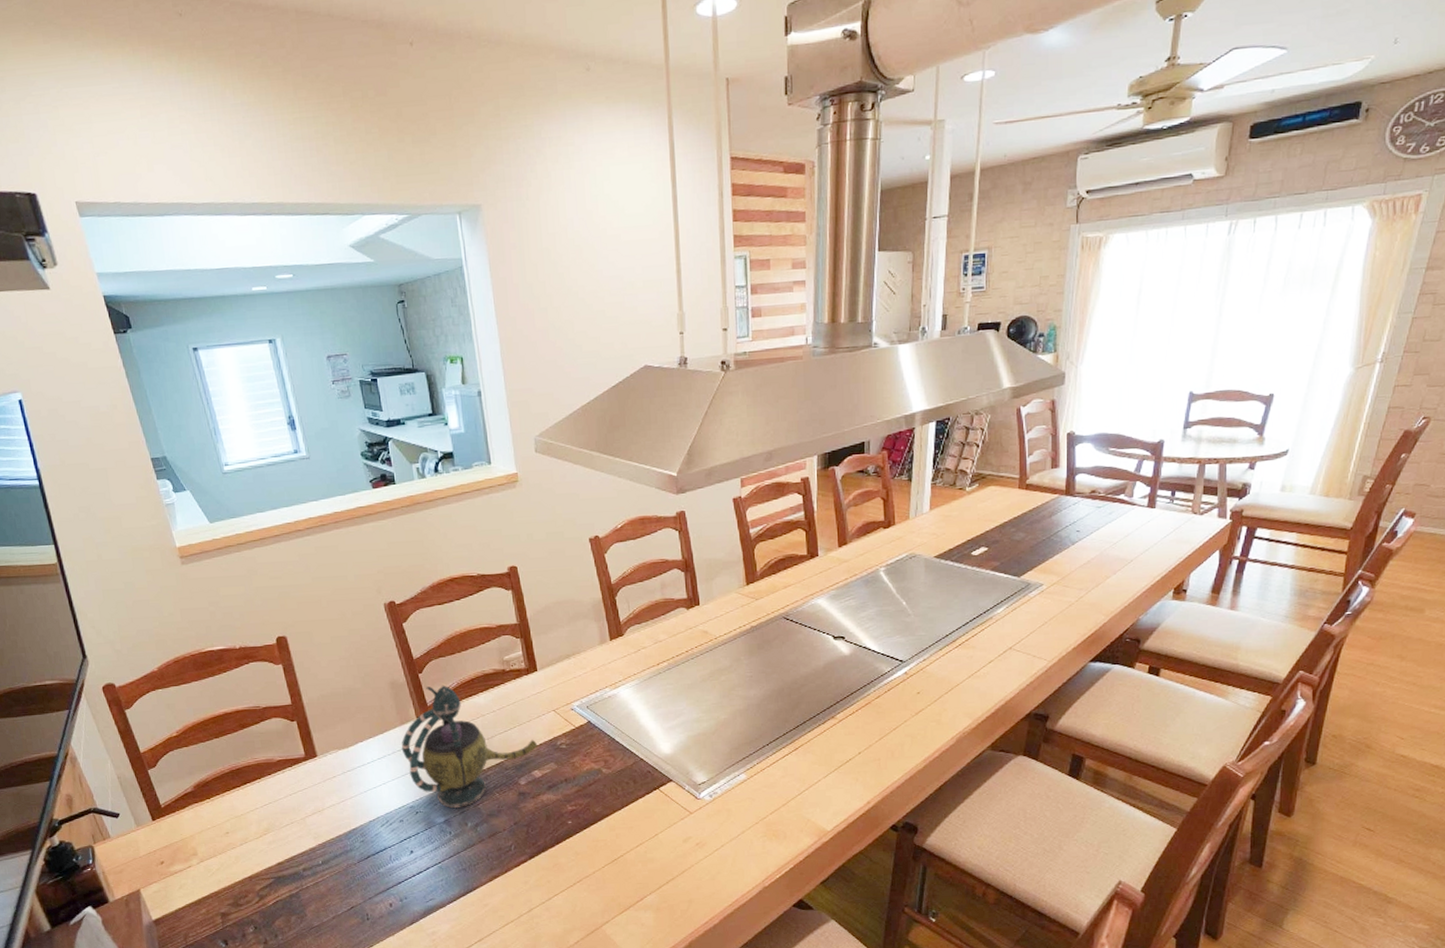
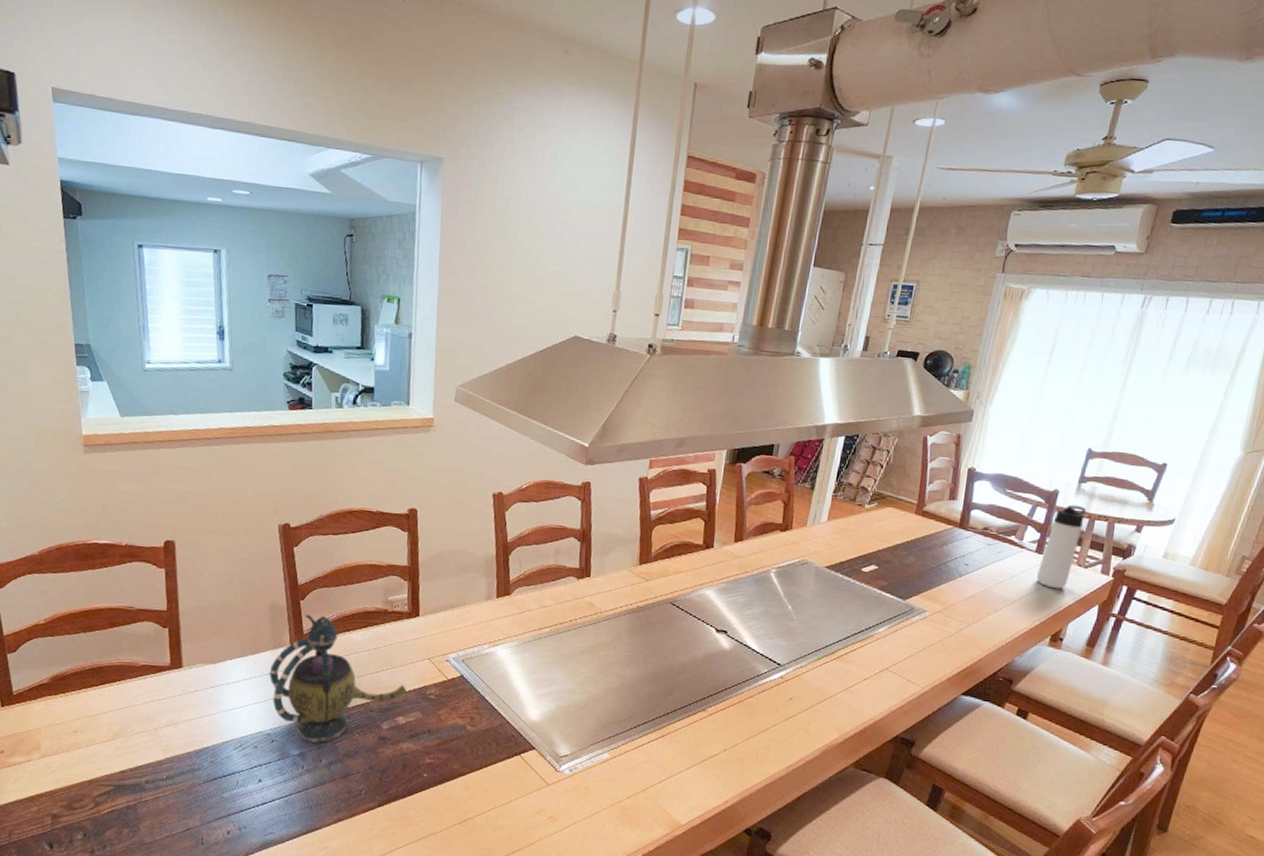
thermos bottle: none [1151,452,1196,541] -> present [1036,504,1087,590]

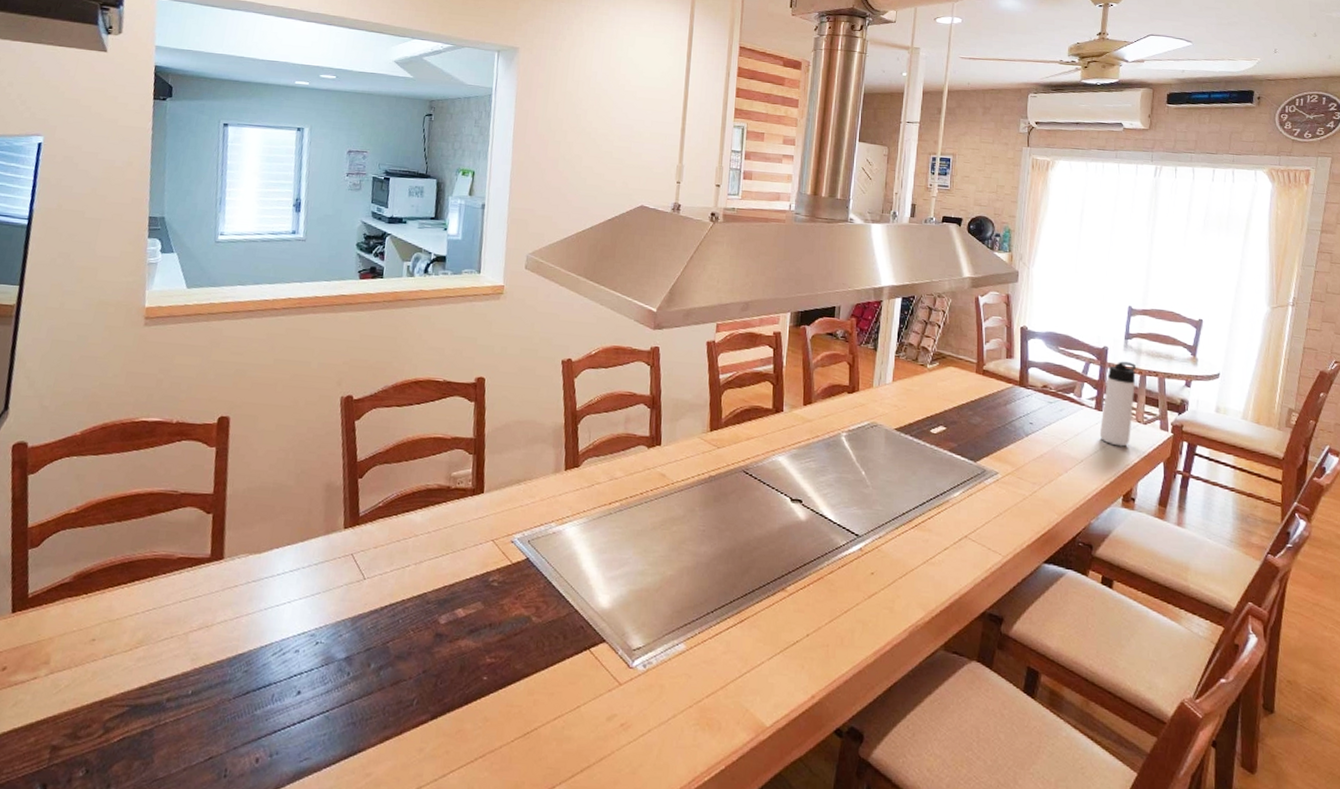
teapot: present [269,615,407,743] -> none [318,494,468,643]

